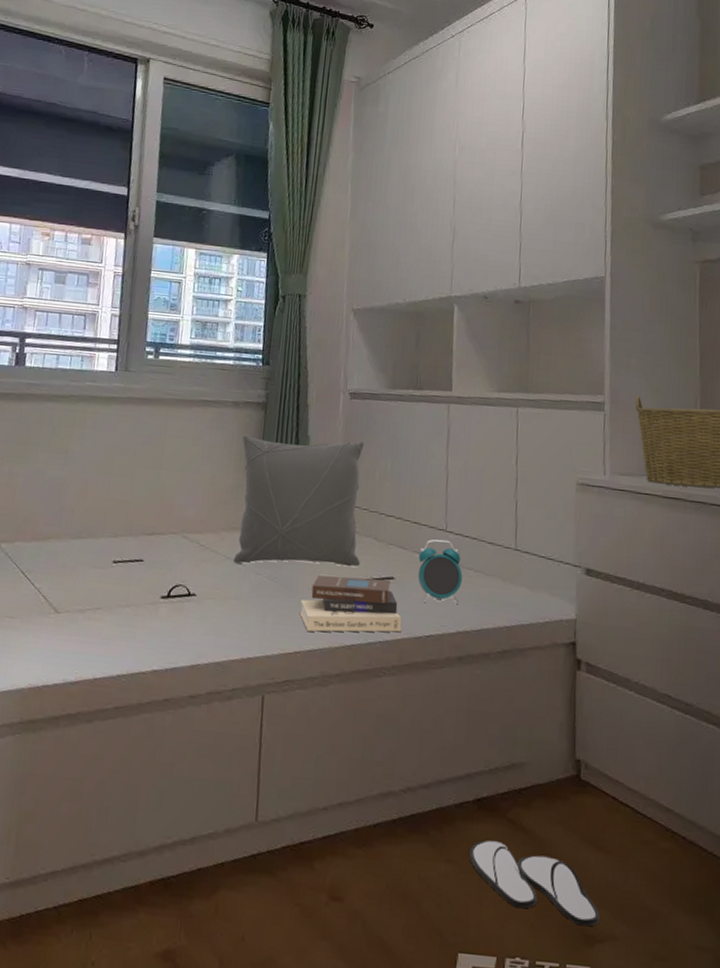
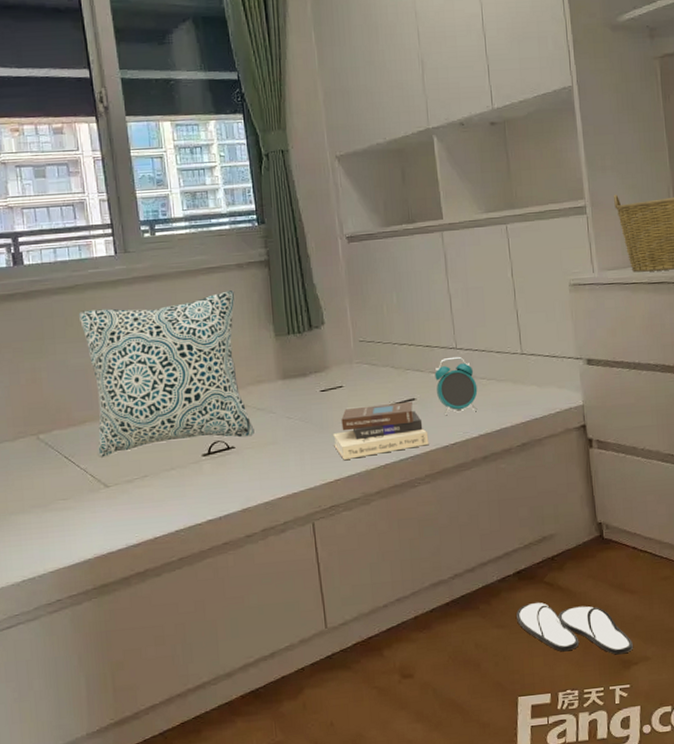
pillow: none [55,422,227,586] -> present [78,290,254,457]
pillow: present [233,435,364,567] -> none [251,281,382,413]

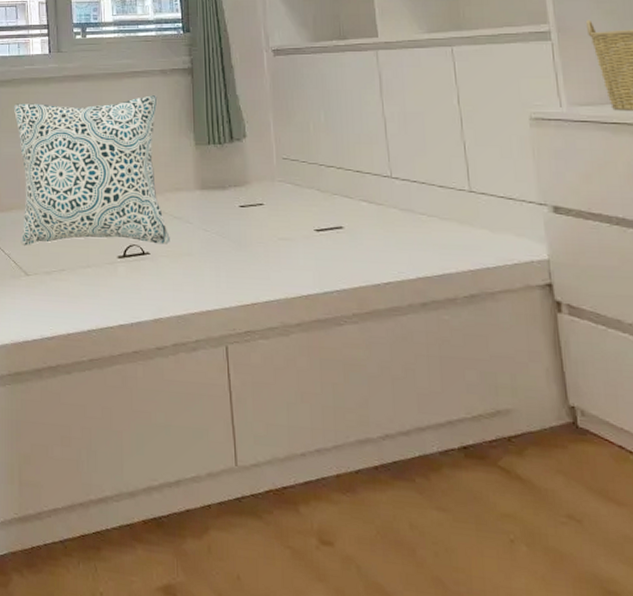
books: present [333,401,429,460] -> none [251,228,358,284]
alarm clock: present [434,356,478,416] -> none [365,186,416,251]
slippers: present [516,602,633,655] -> none [462,489,622,582]

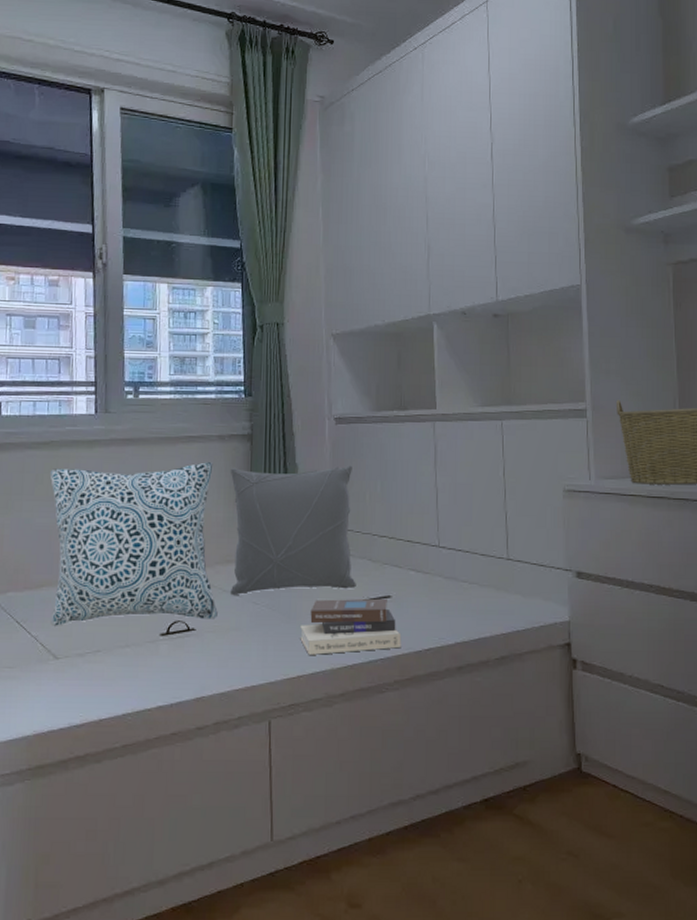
pillow: none [173,96,306,223] -> present [230,465,356,596]
books: none [251,228,358,284] -> present [300,598,402,655]

